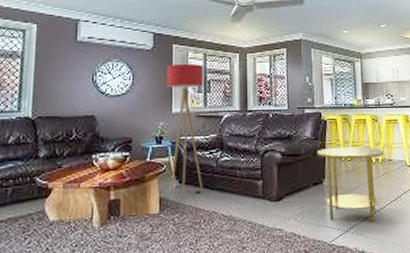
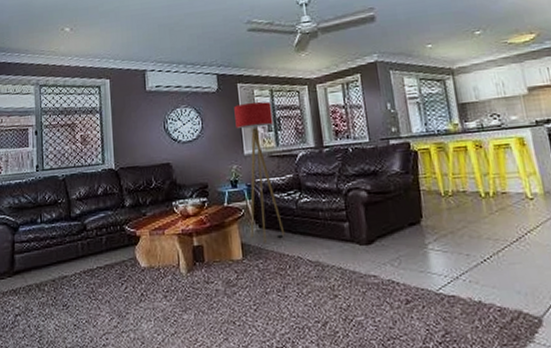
side table: present [316,146,385,223] -> none [409,179,497,268]

